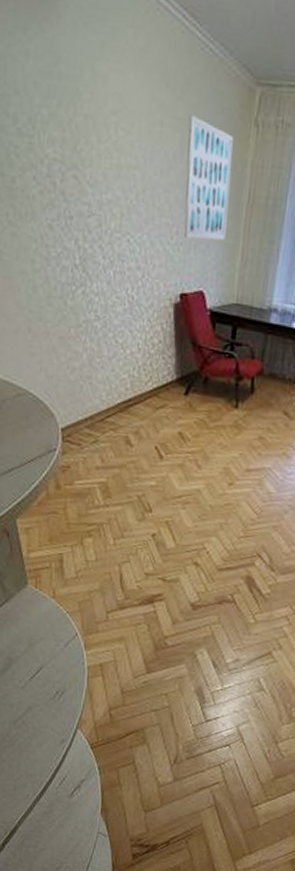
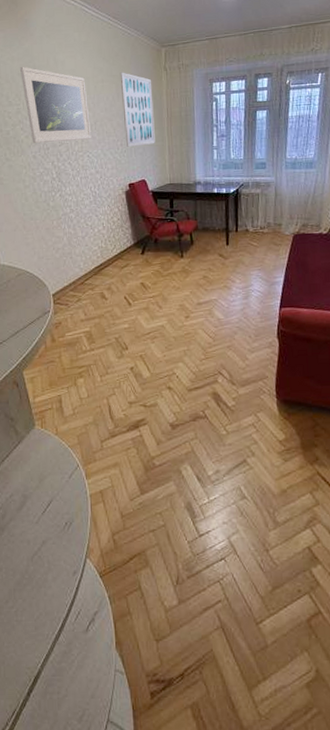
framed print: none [36,69,137,215] -> present [19,66,92,143]

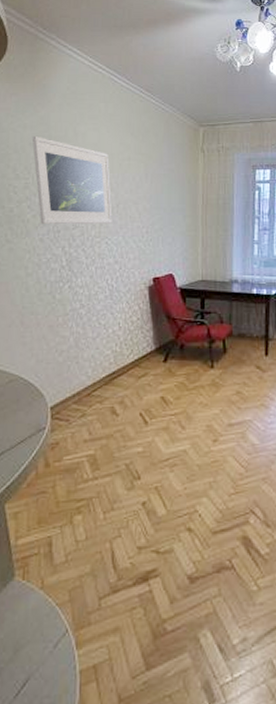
wall art: present [120,72,155,147] -> none [150,150,187,235]

